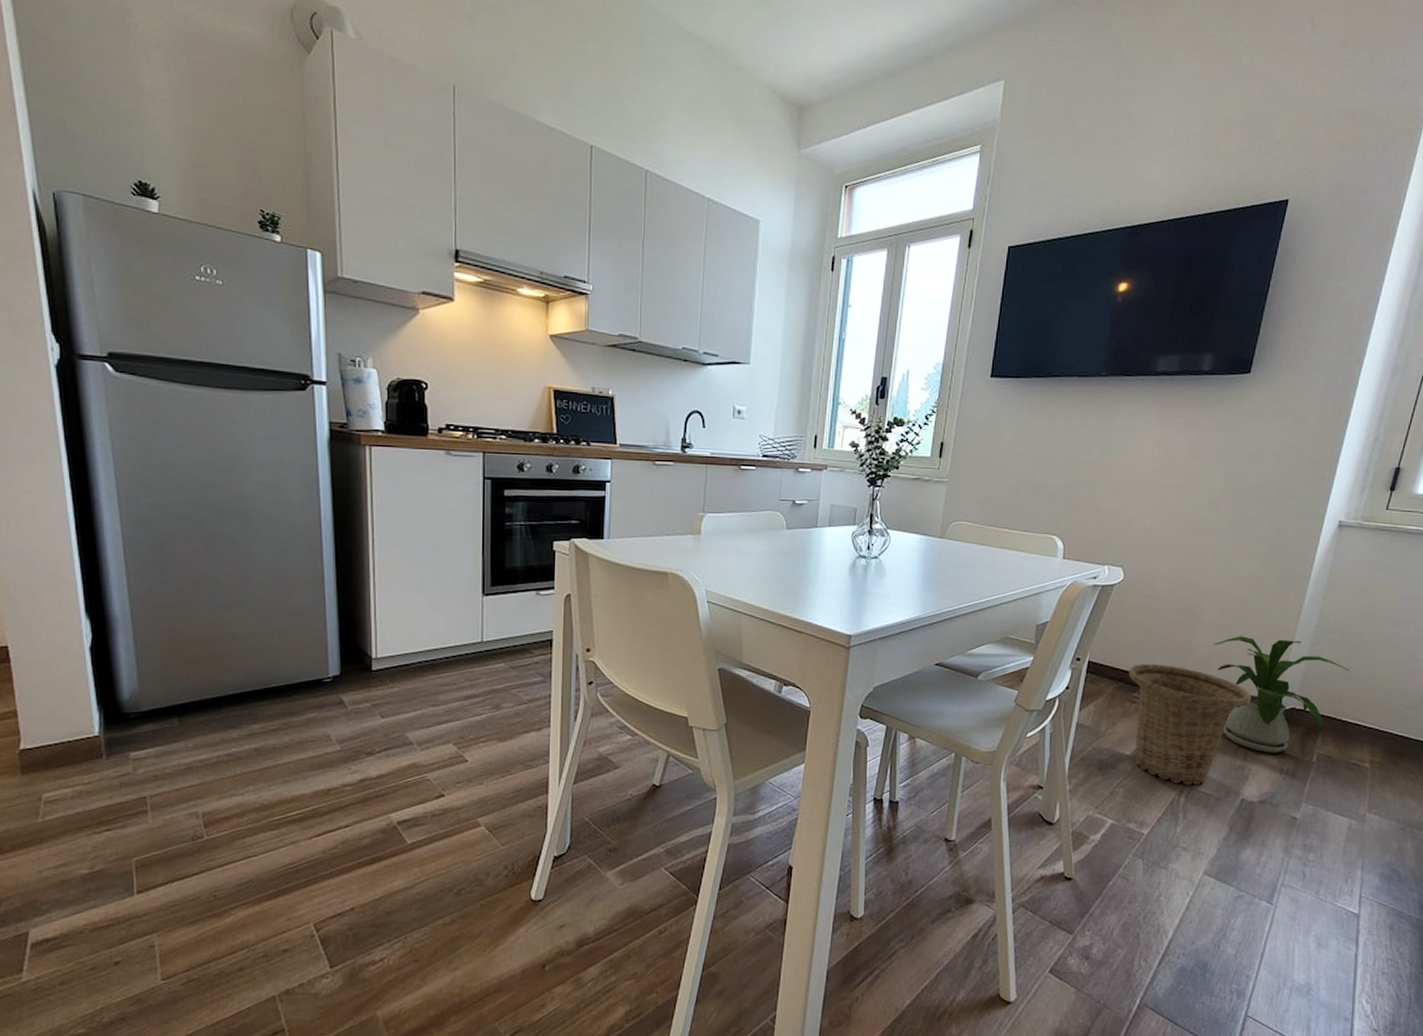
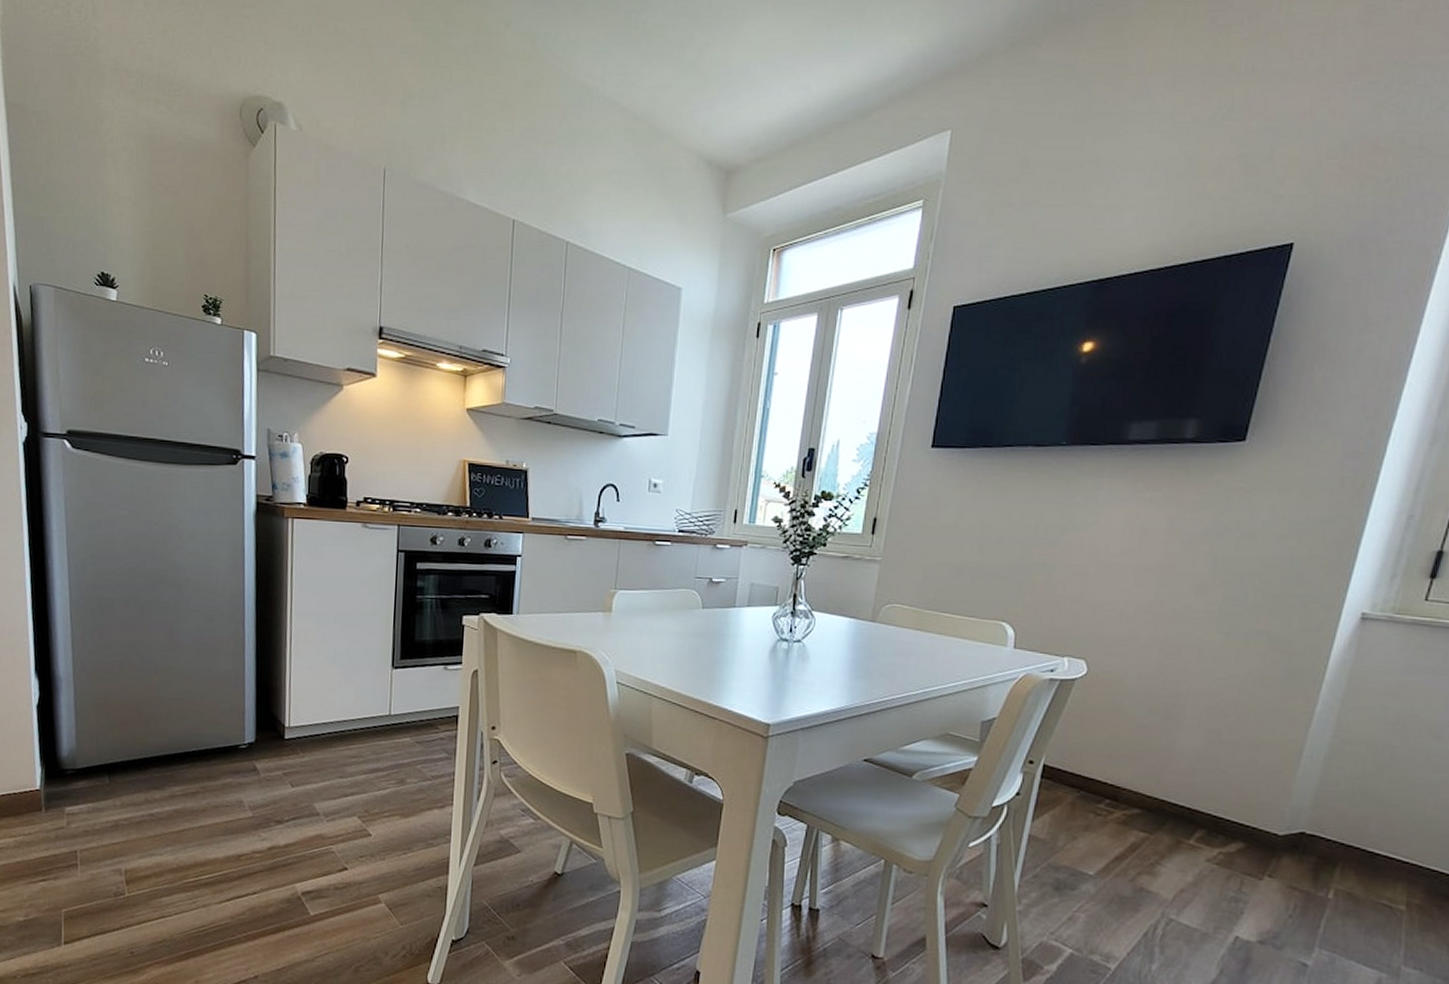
basket: present [1128,664,1251,786] -> none [1092,771,1247,917]
house plant: present [1213,636,1350,753] -> none [1199,744,1378,885]

